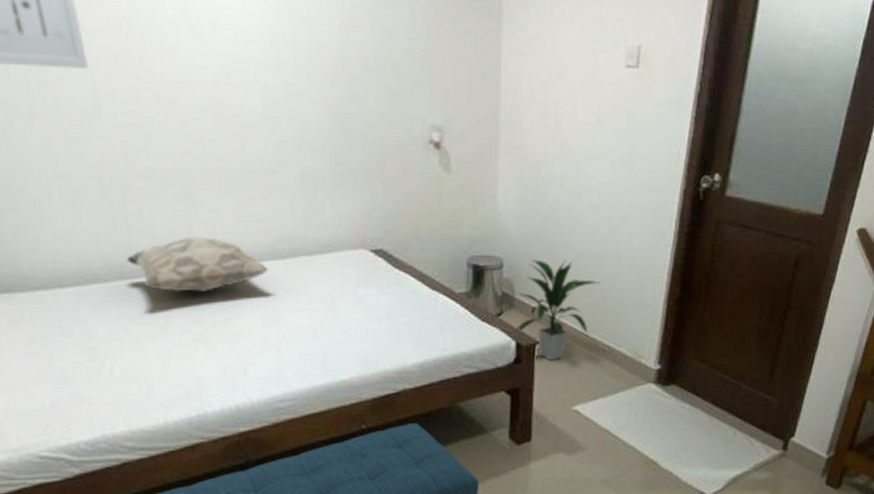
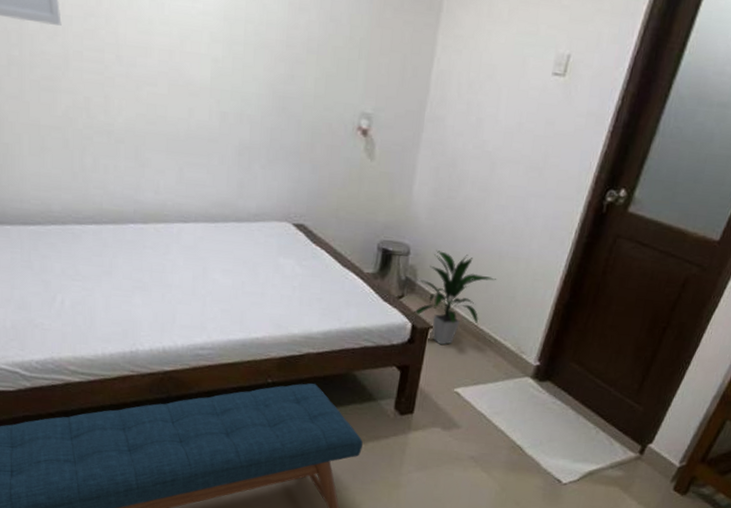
decorative pillow: present [127,236,268,293] -> none [82,192,202,245]

